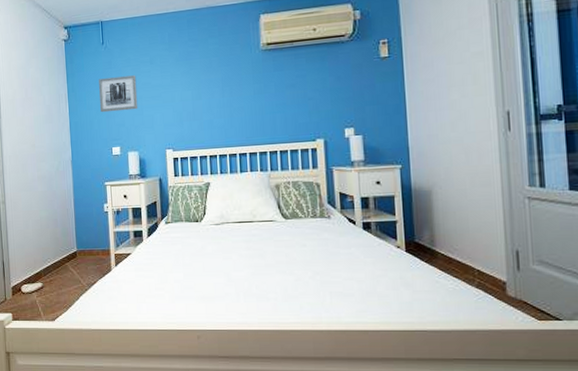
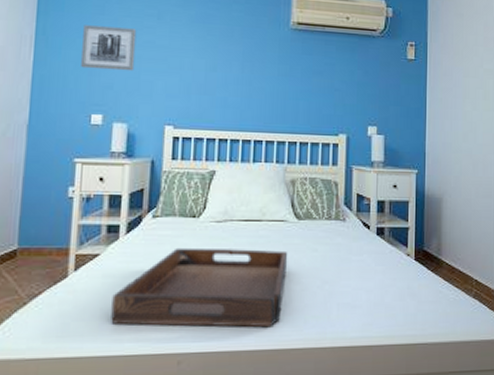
serving tray: none [144,246,280,312] -> present [111,247,288,328]

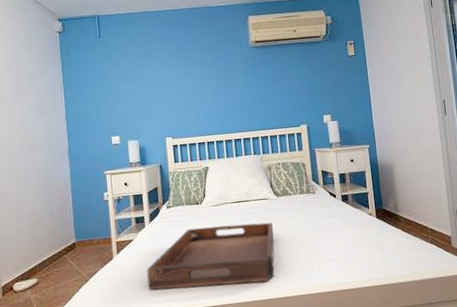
wall art: present [81,25,137,72] -> none [96,67,137,103]

